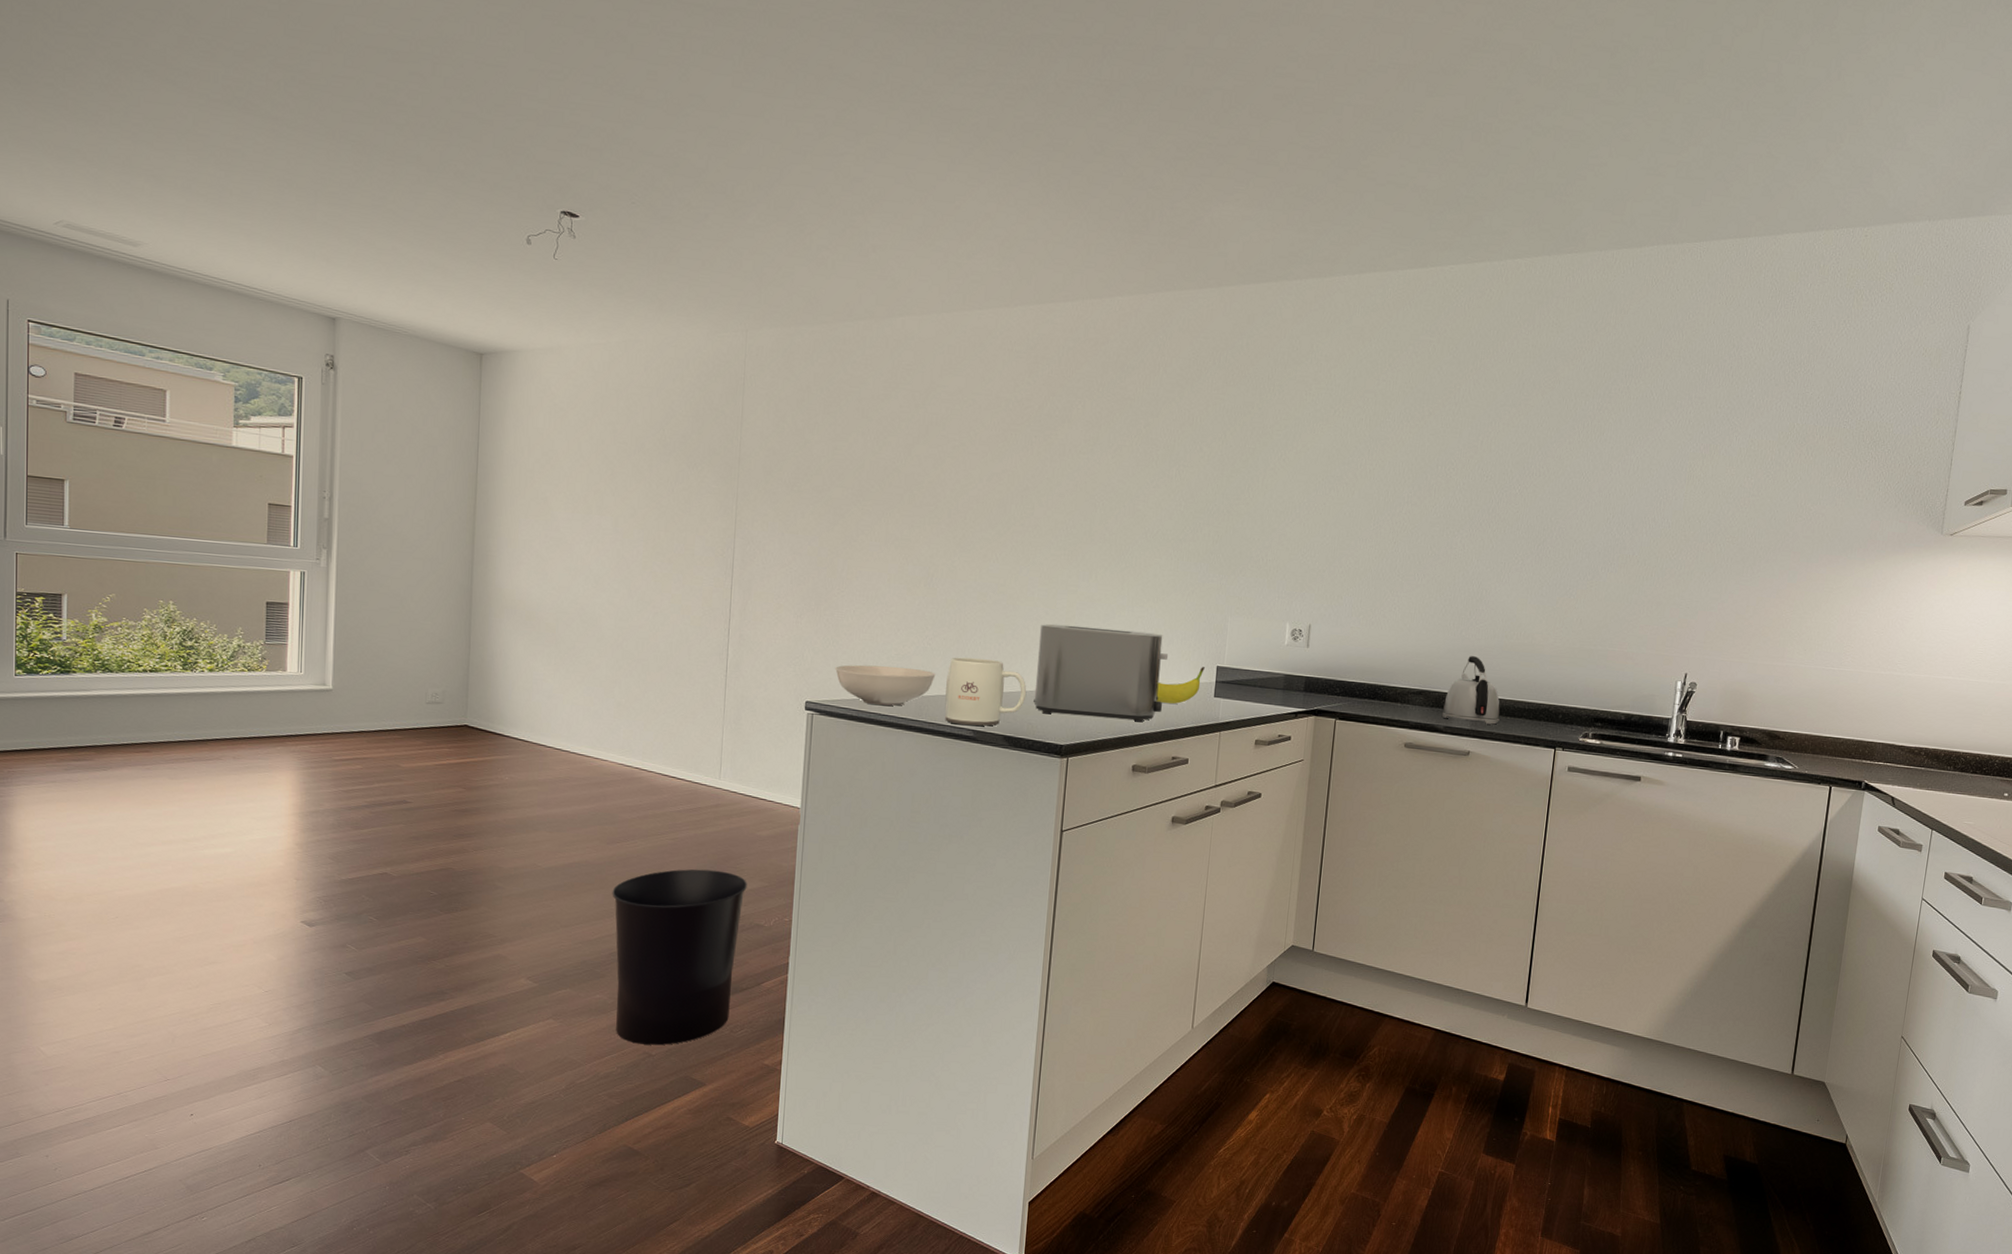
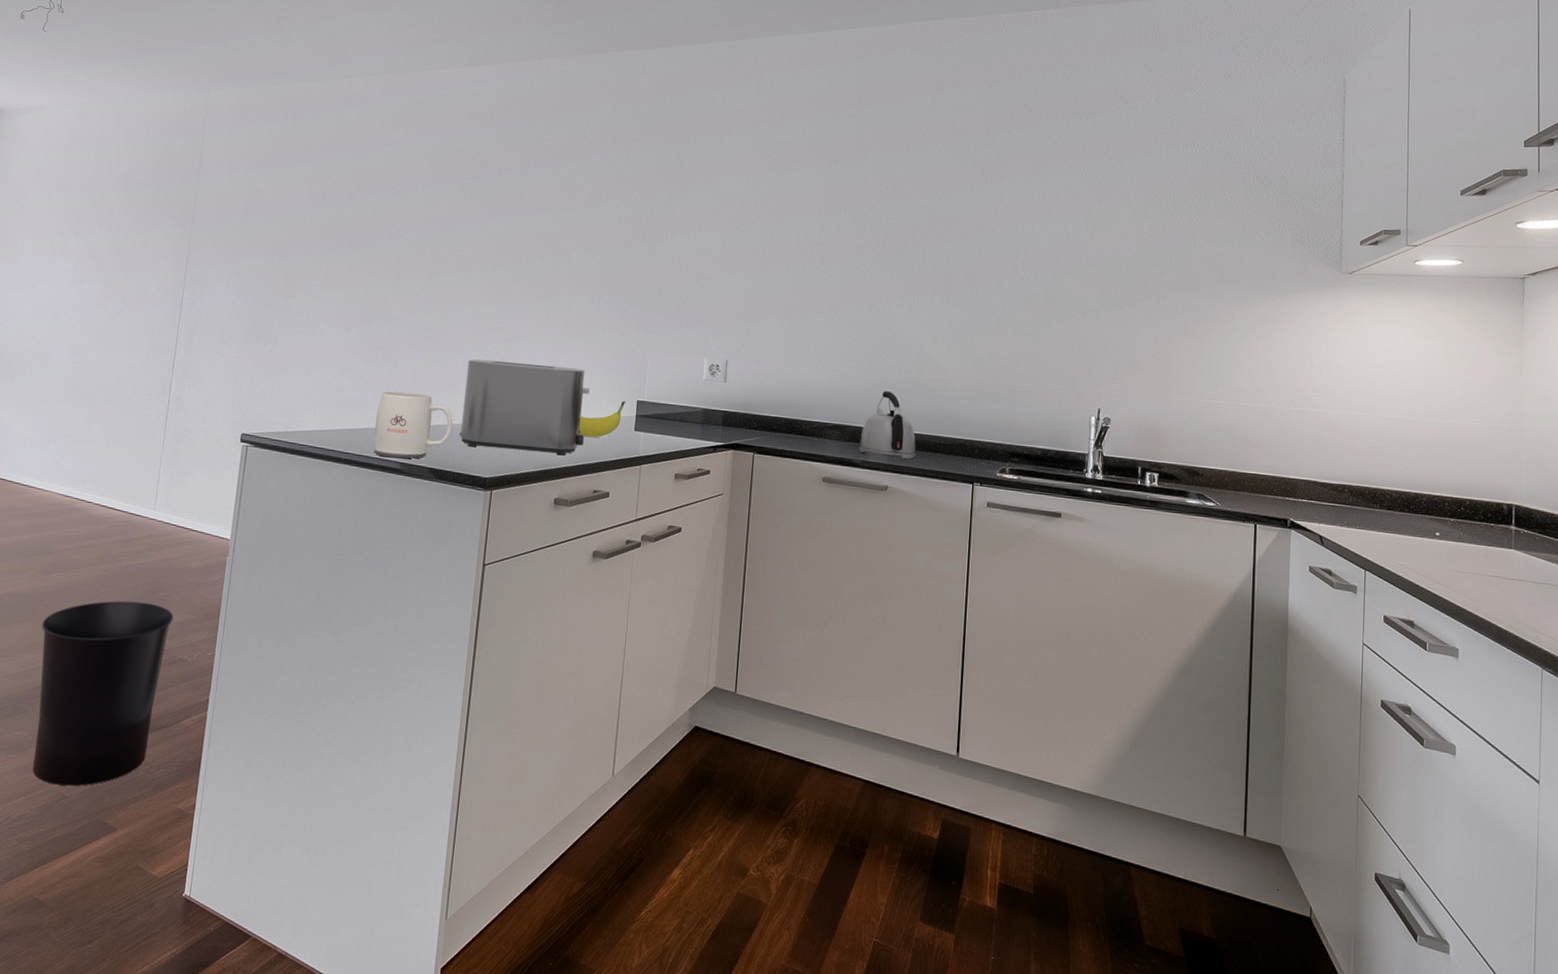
bowl: present [835,664,936,706] -> none [271,398,367,439]

